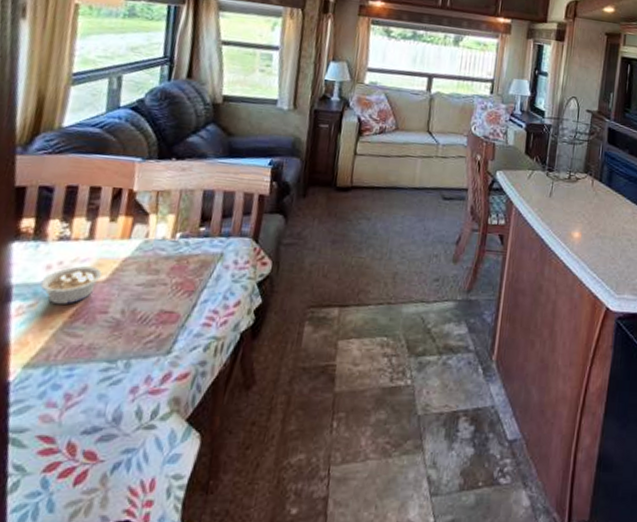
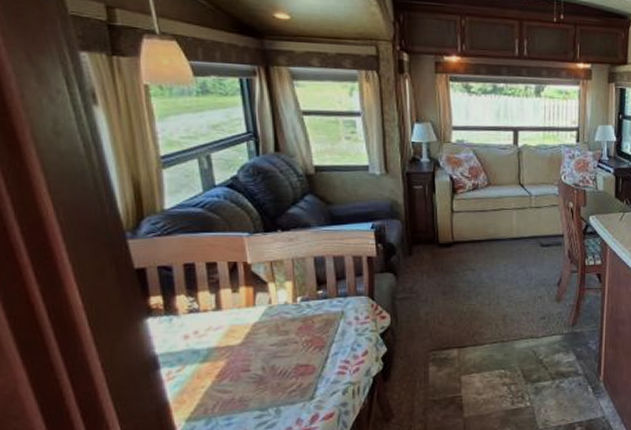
legume: present [40,266,103,305] -> none [183,334,237,368]

